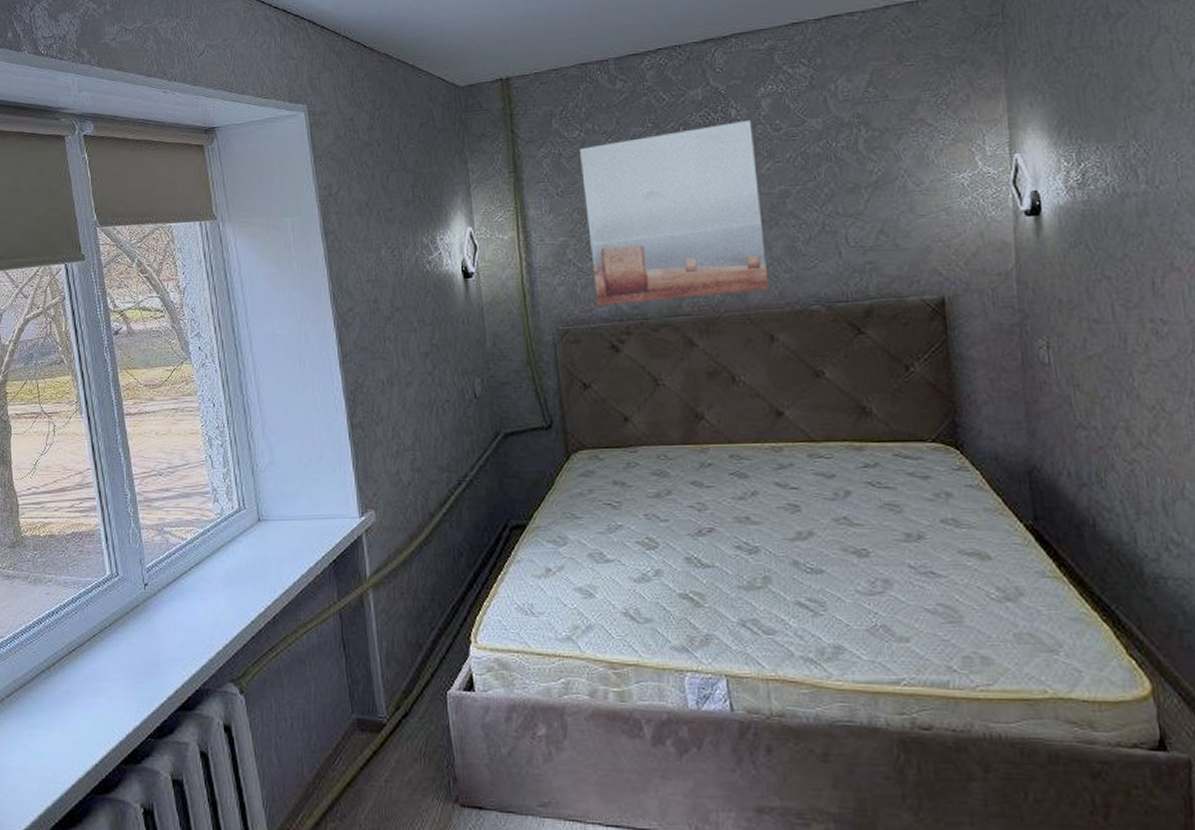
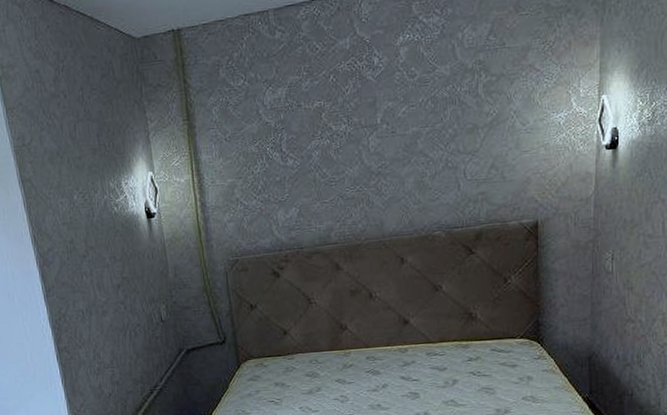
wall art: present [579,119,768,307] -> none [243,67,400,239]

